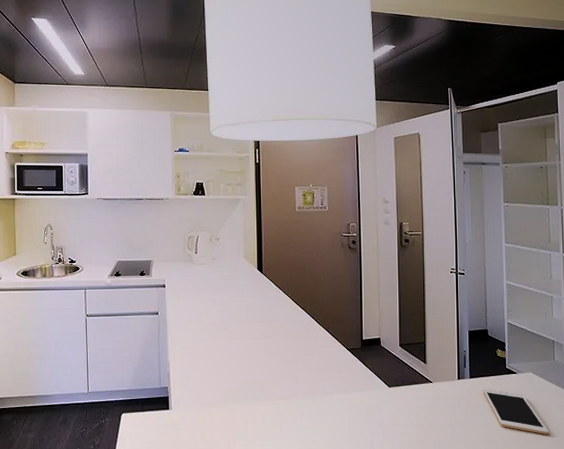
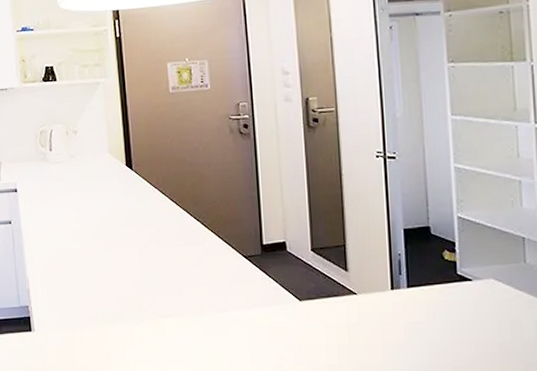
cell phone: present [482,388,549,434] -> none [425,299,519,356]

